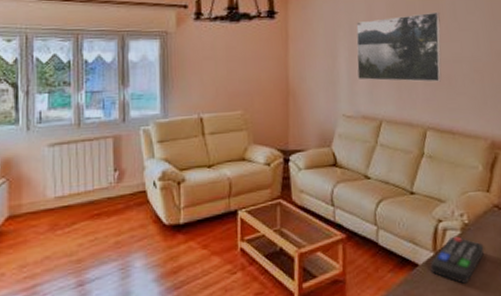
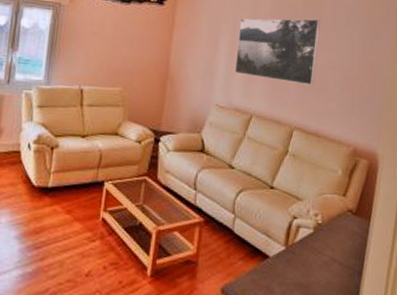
remote control: present [430,236,485,284] -> none [279,233,334,280]

